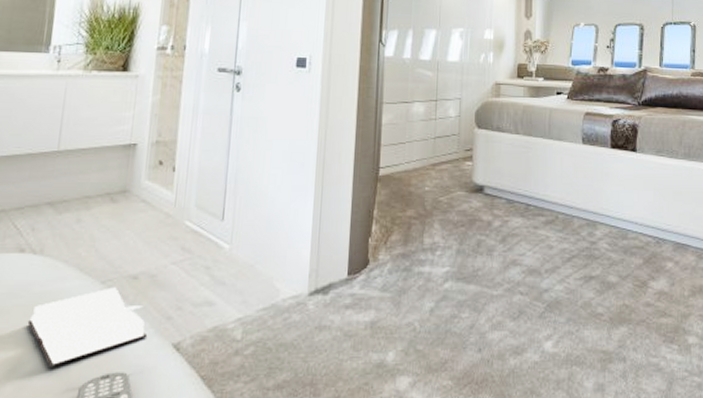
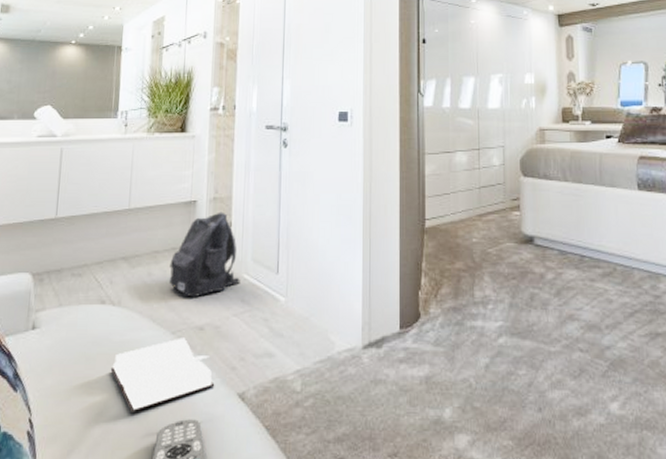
backpack: none [102,156,181,246] -> present [169,212,240,298]

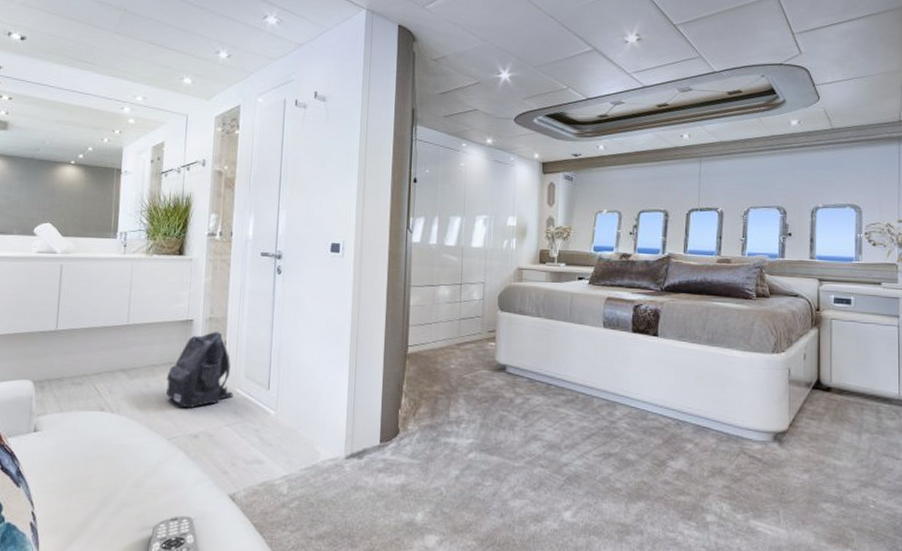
book: present [110,338,215,412] -> none [109,444,208,508]

